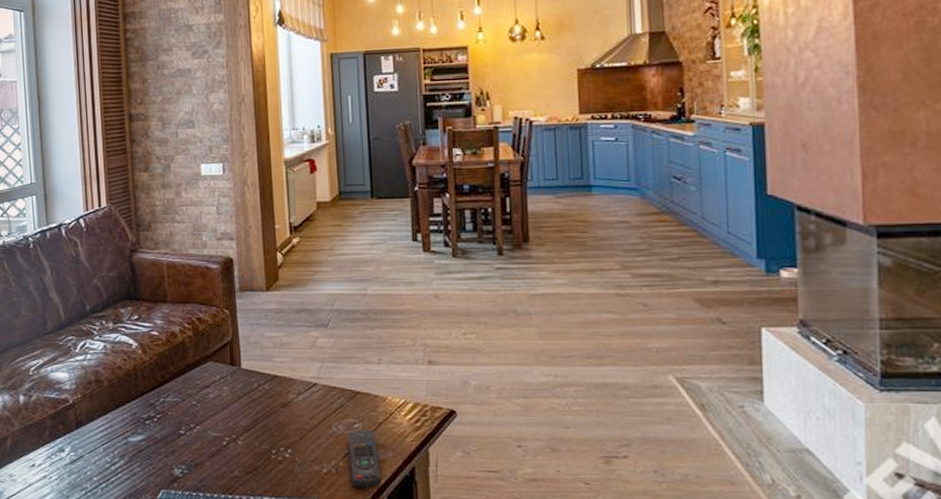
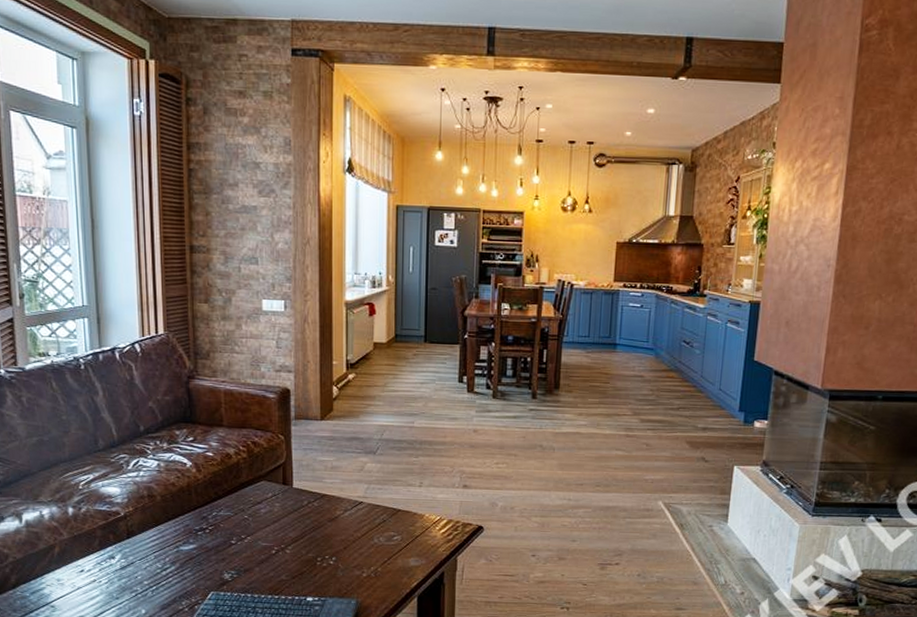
remote control: present [348,429,382,489] -> none [387,541,415,590]

